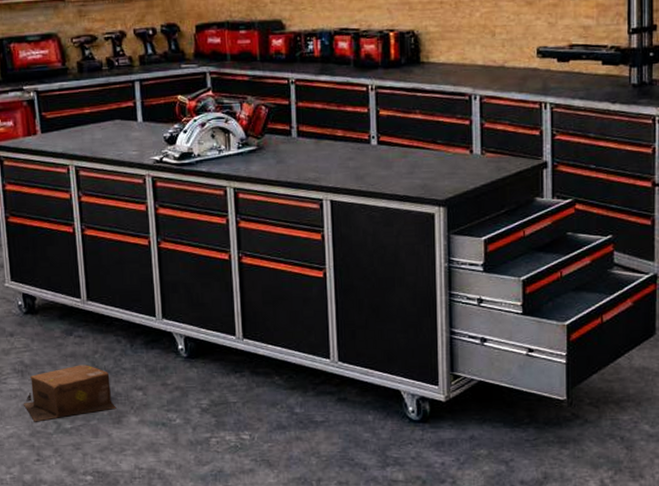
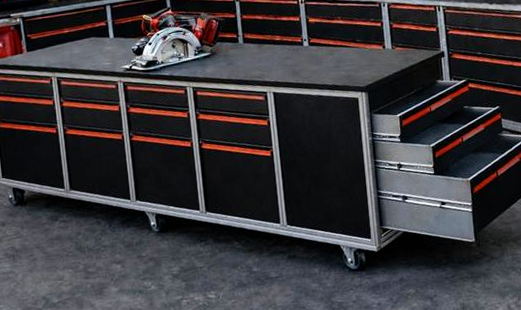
cardboard box: present [24,365,117,422] -> none [15,245,98,300]

